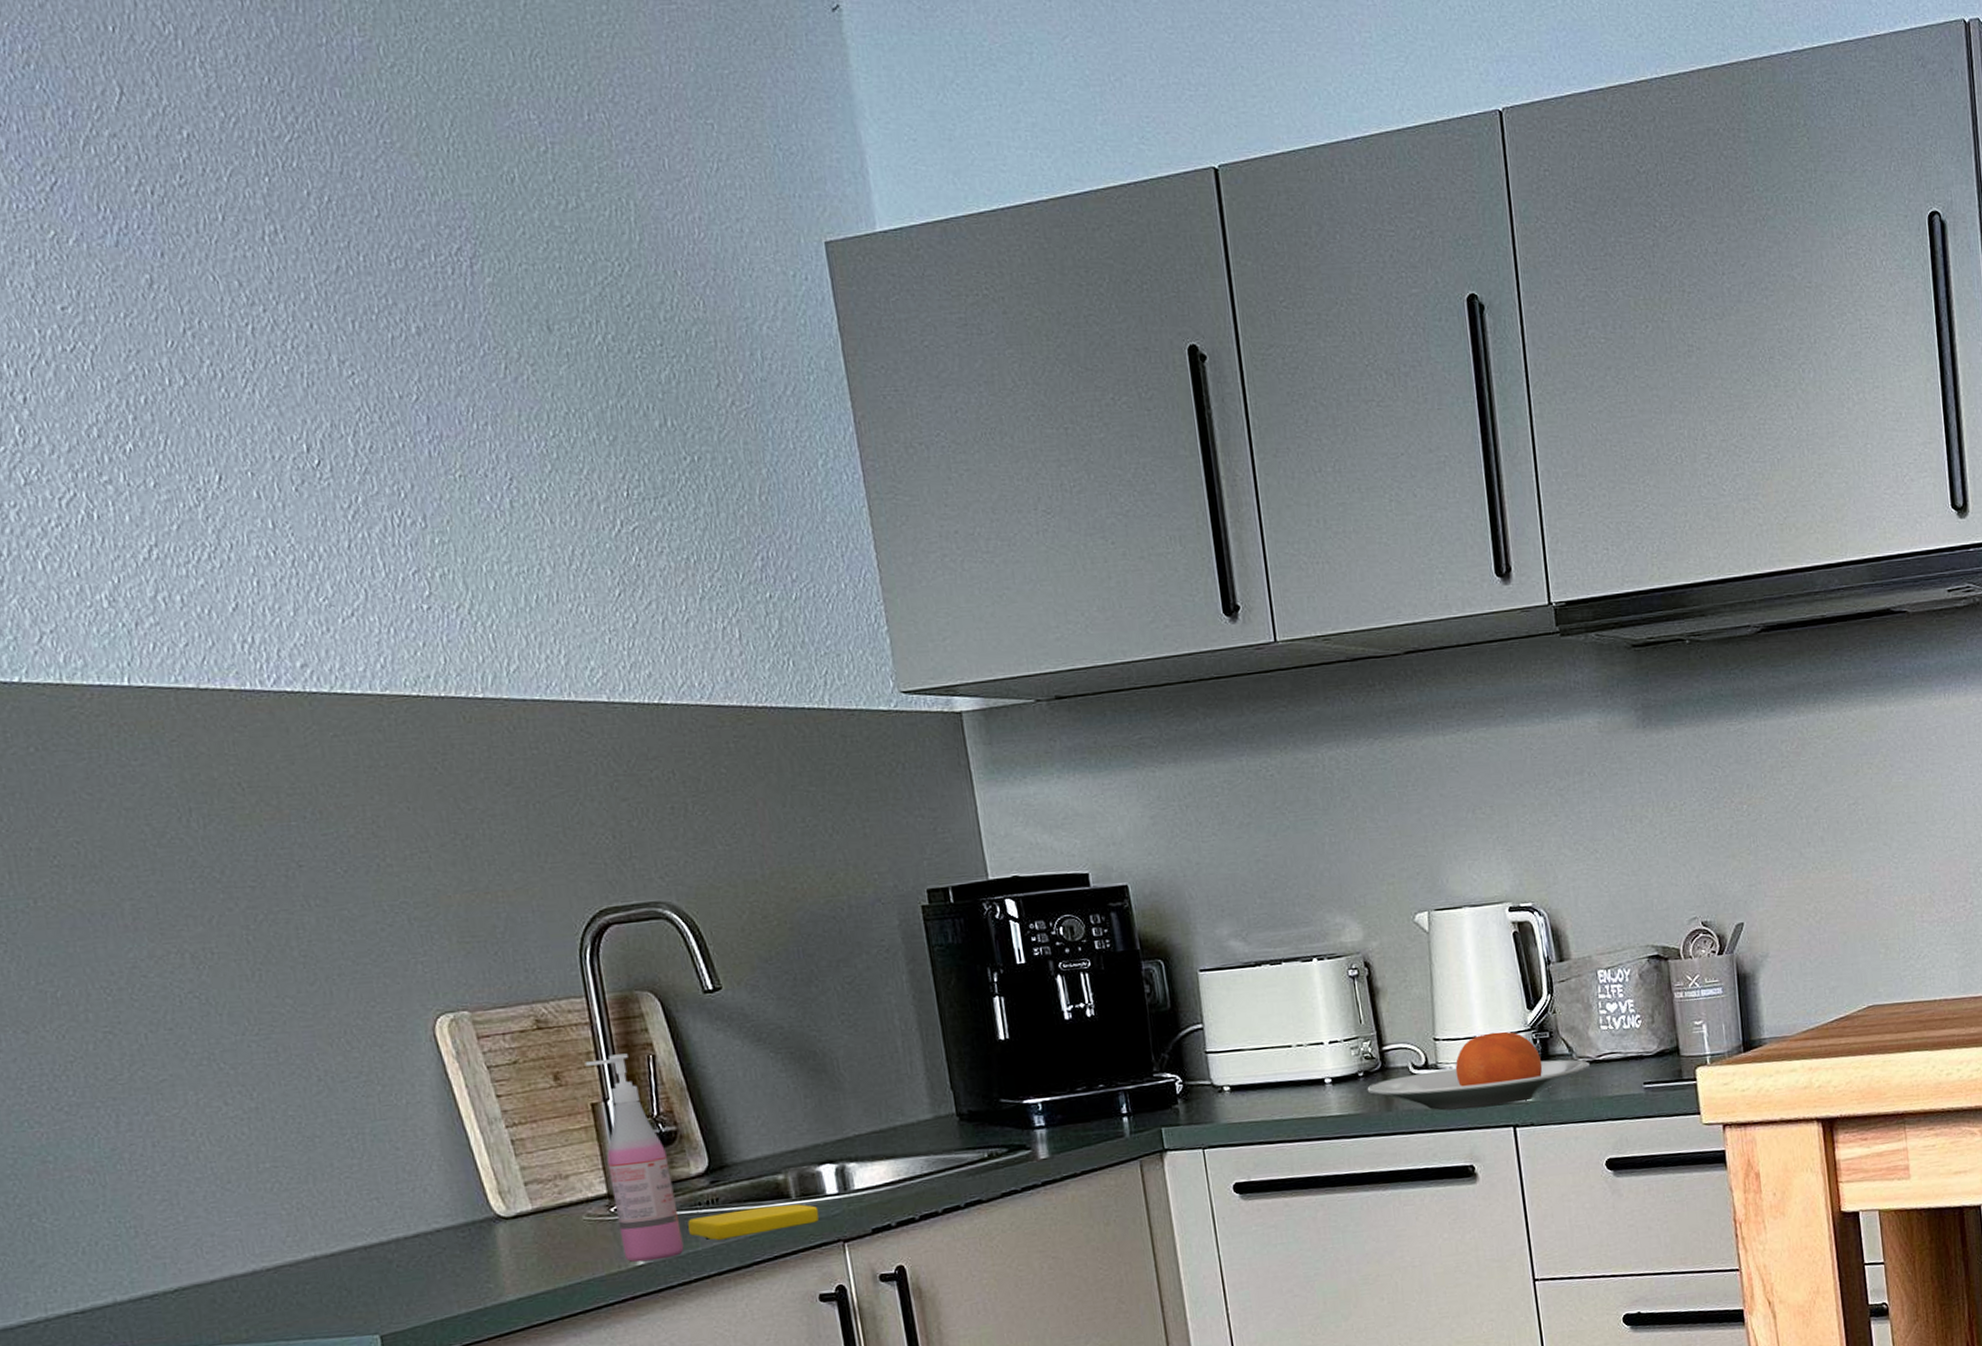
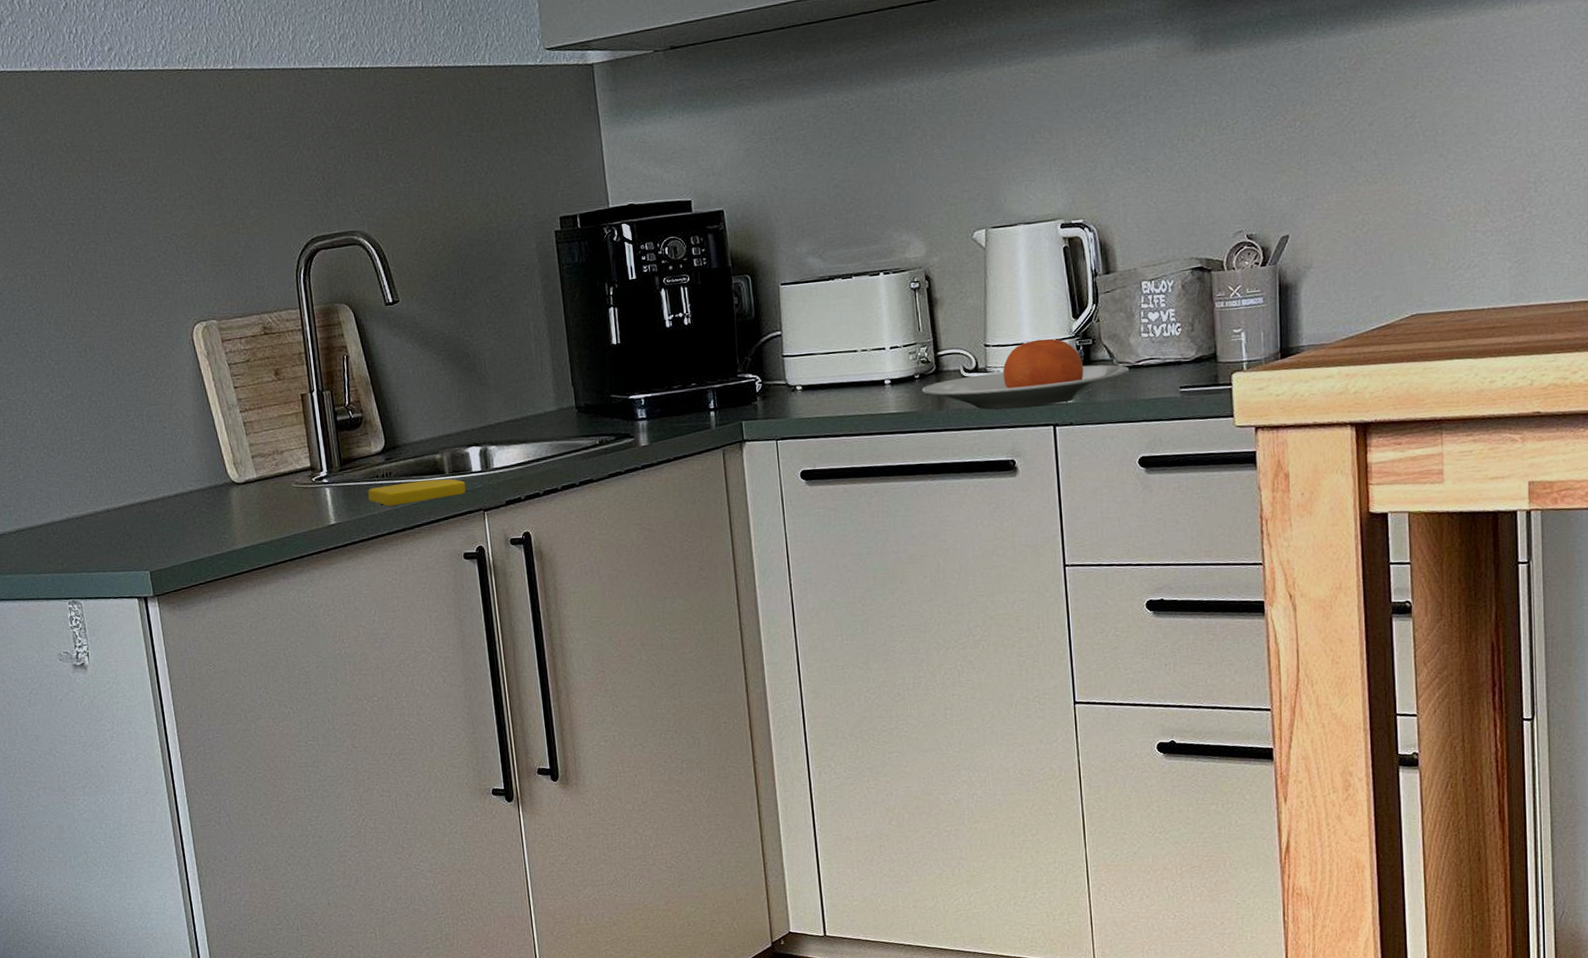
soap dispenser: present [584,1053,684,1263] -> none [297,354,365,522]

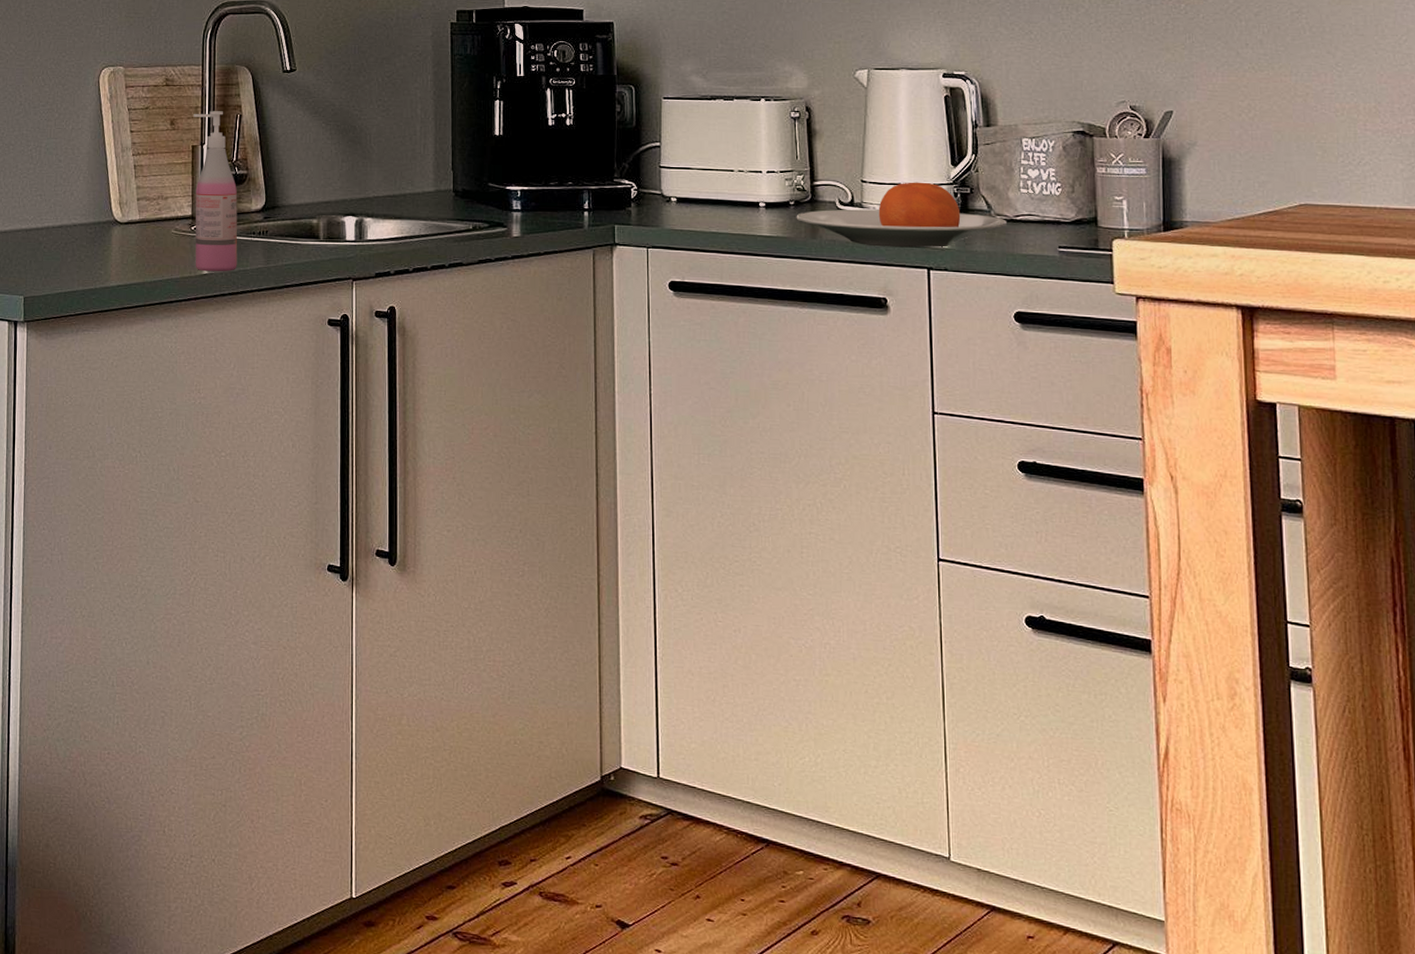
soap dispenser: none [297,354,365,522] -> present [193,111,238,272]
sponge: present [368,479,466,507] -> none [243,242,338,265]

